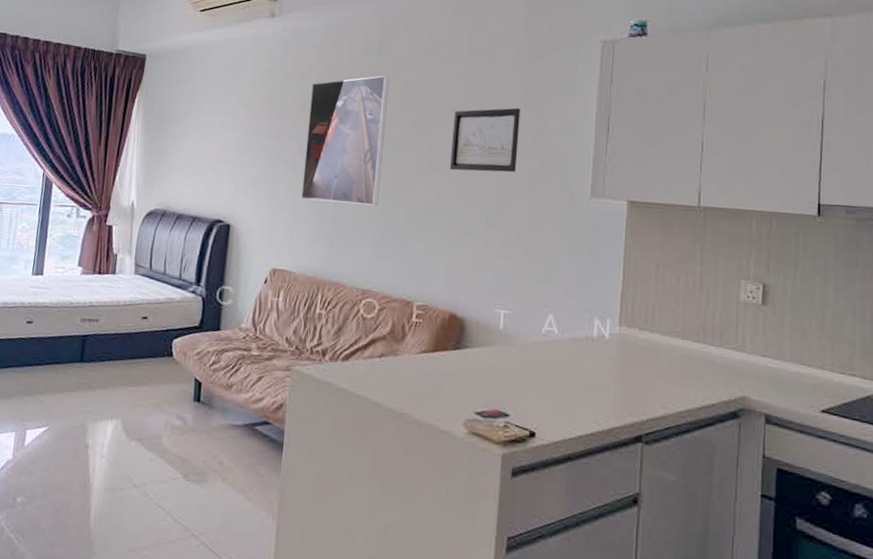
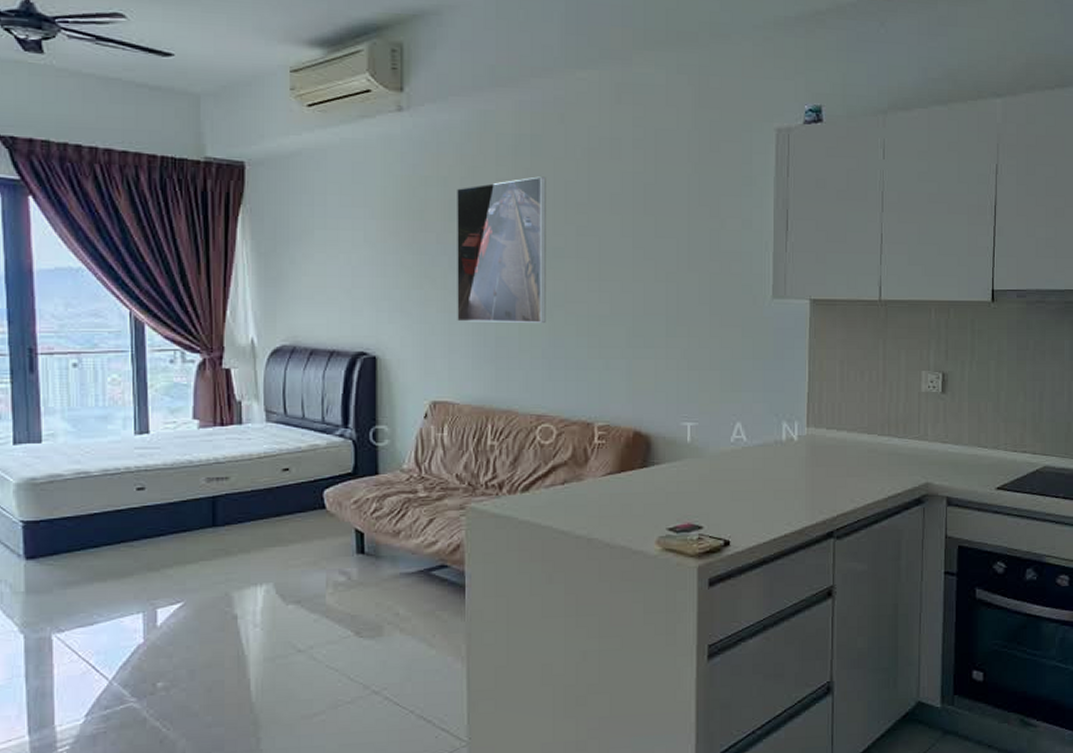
wall art: present [450,107,521,173] -> none [623,206,694,279]

